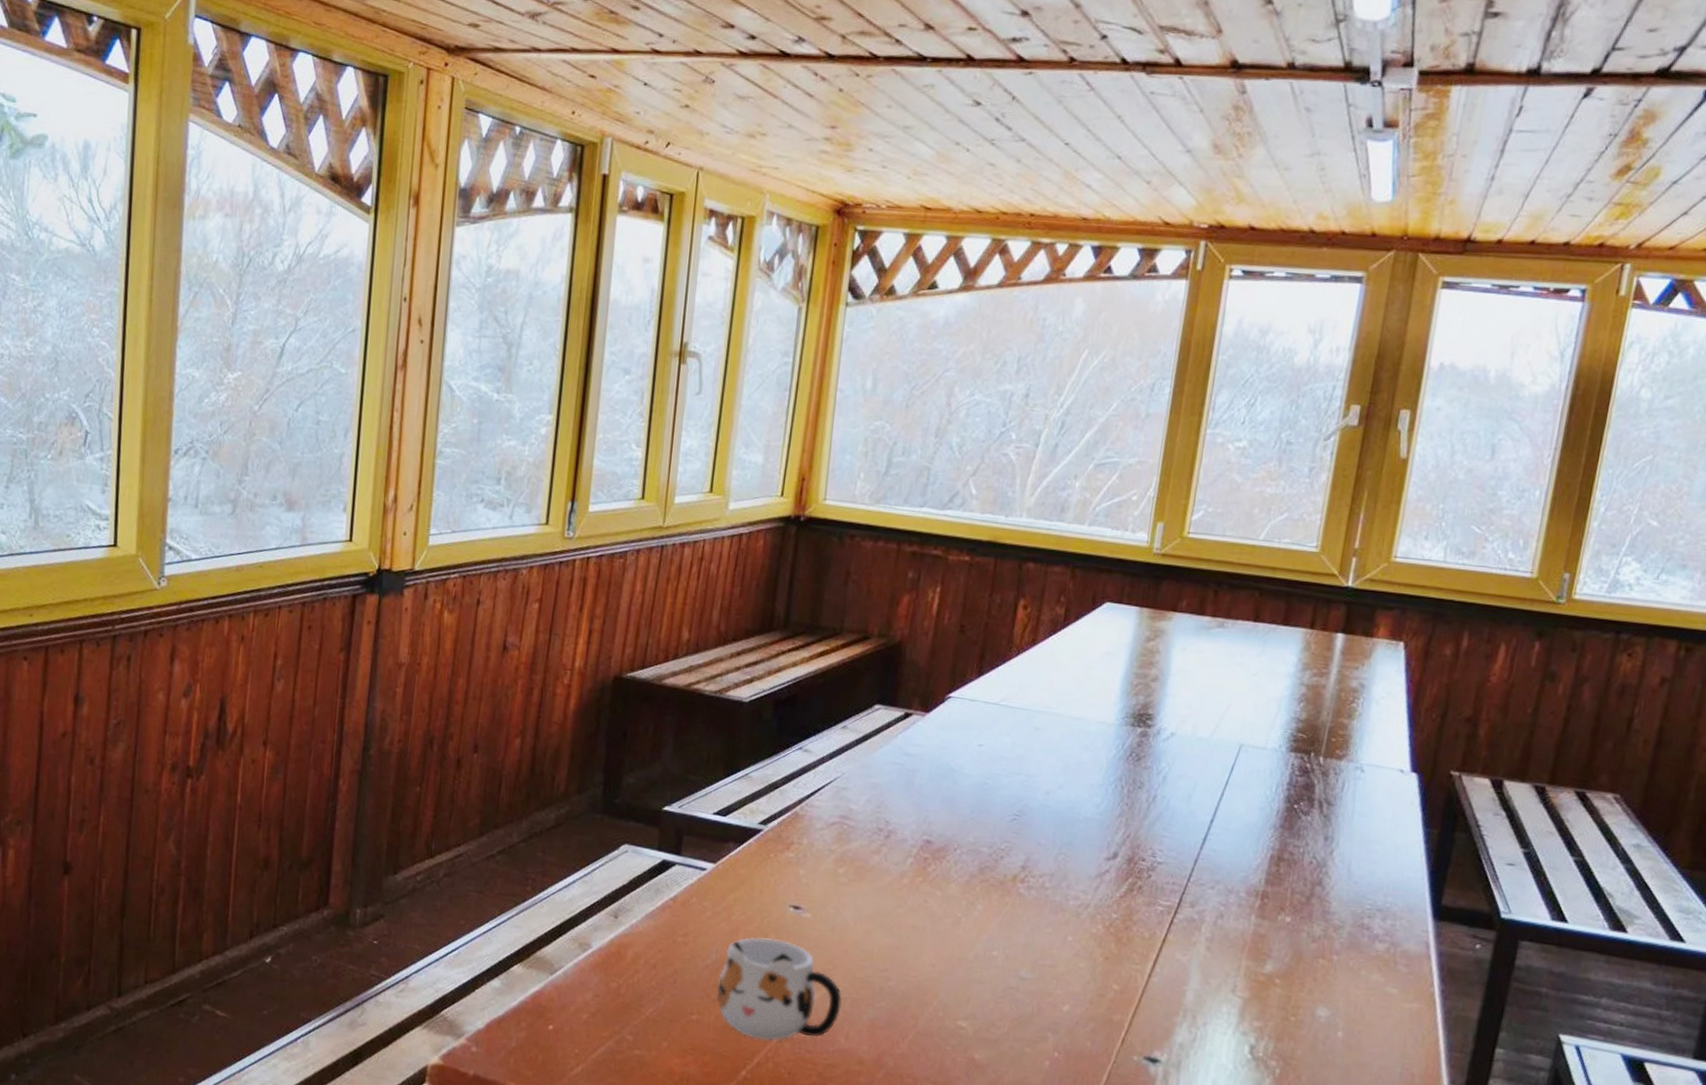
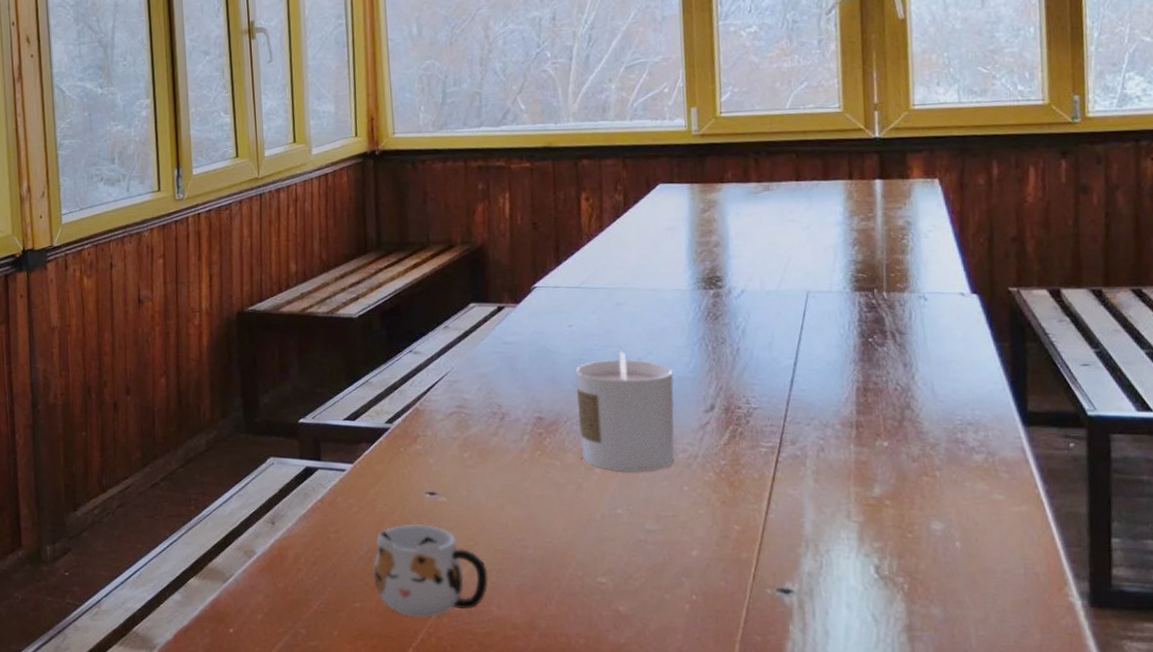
candle: none [966,781,1081,916] -> present [575,351,675,473]

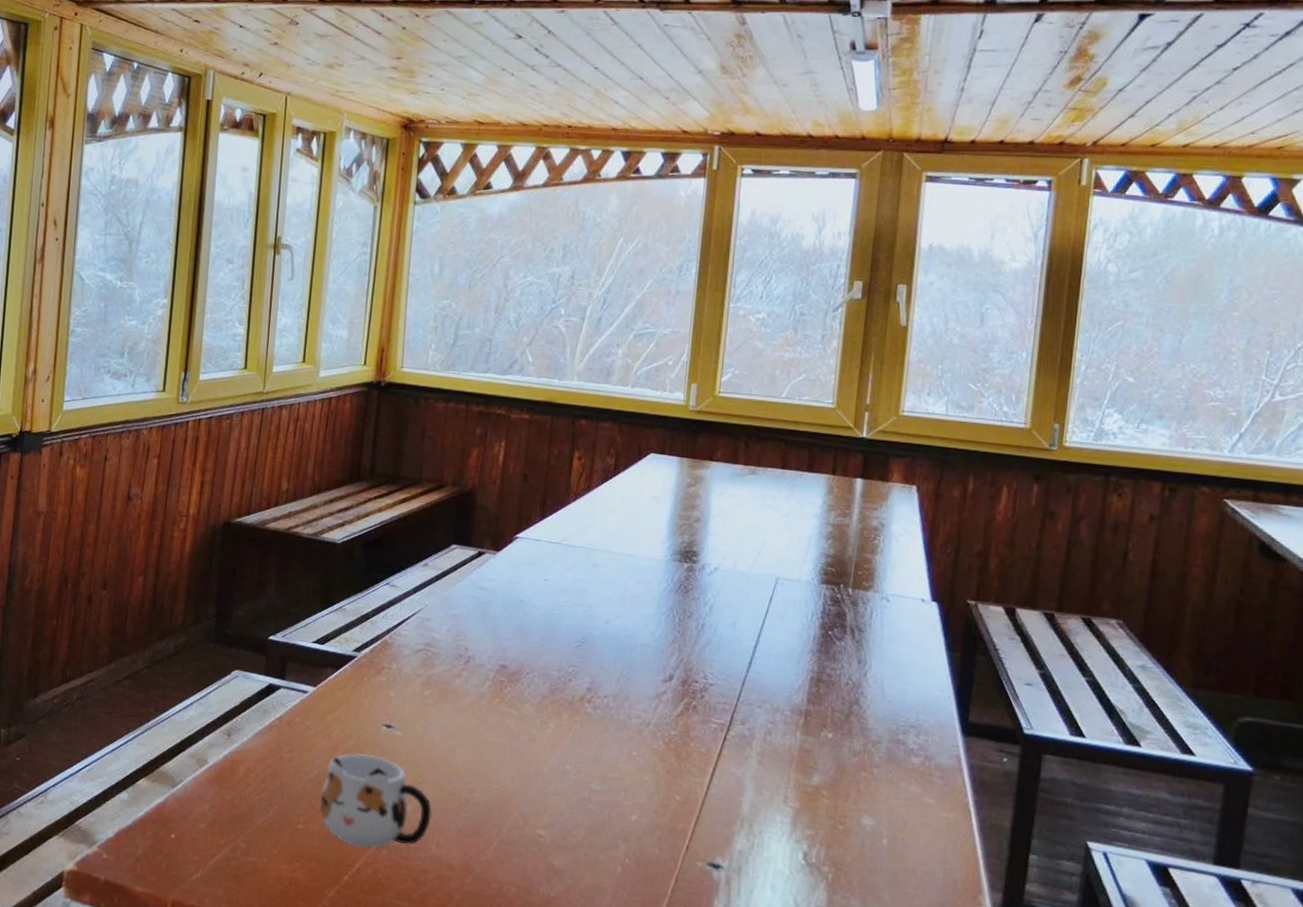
candle: present [575,351,675,473] -> none [539,611,638,733]

